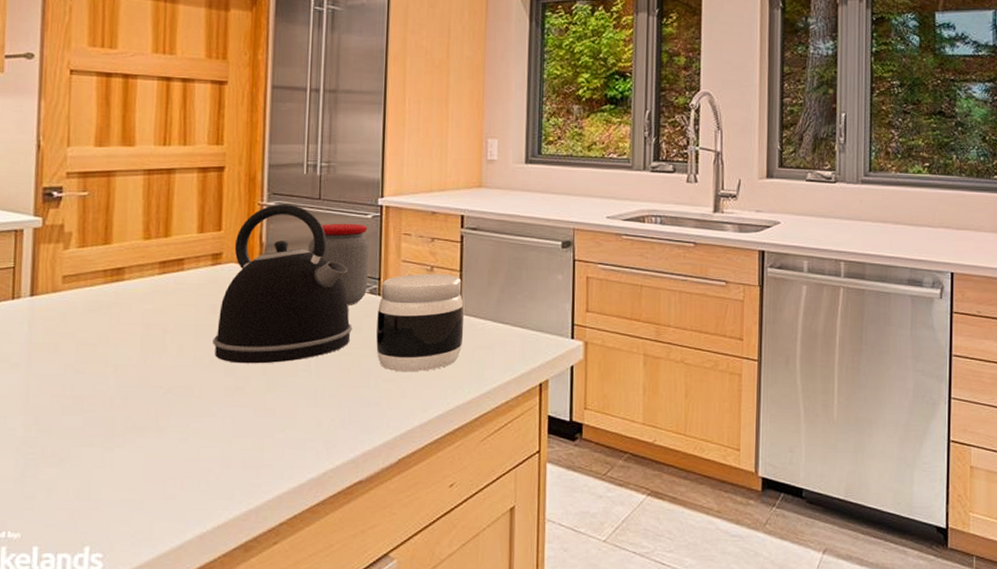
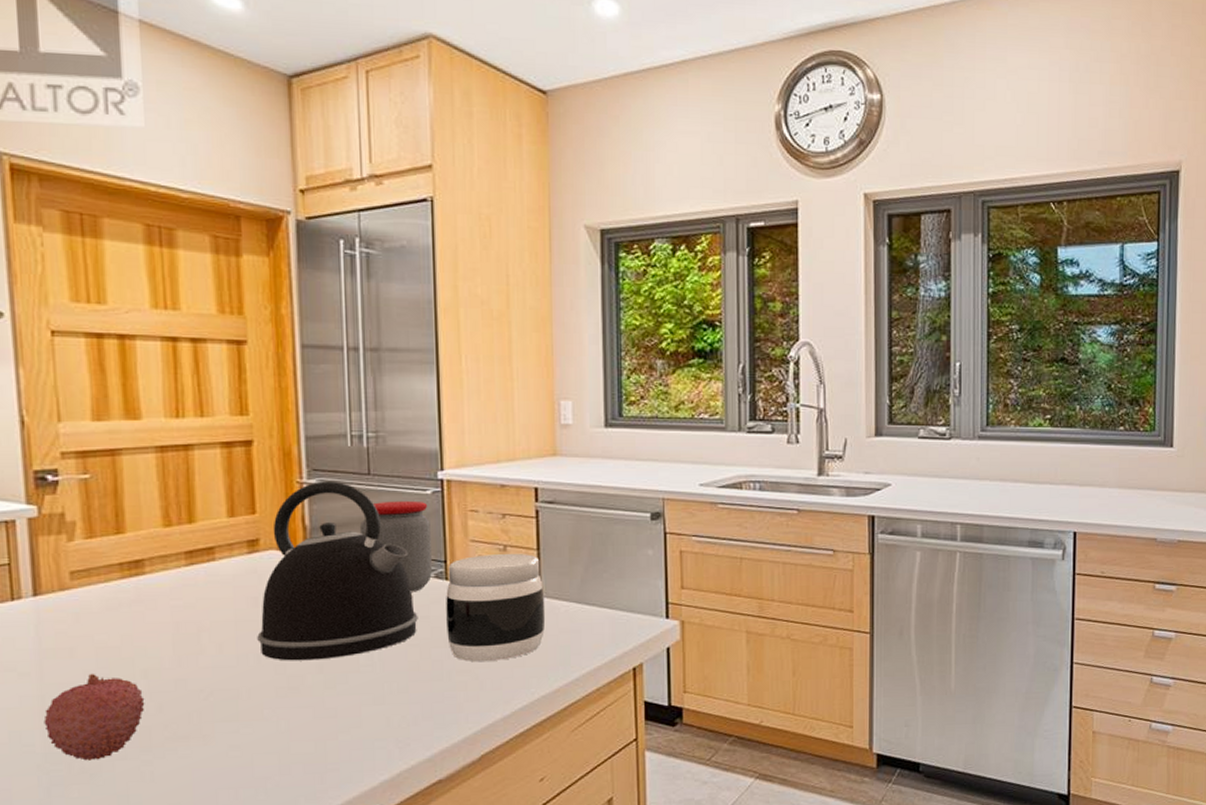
fruit: none [26,366,113,446] -> present [44,673,145,761]

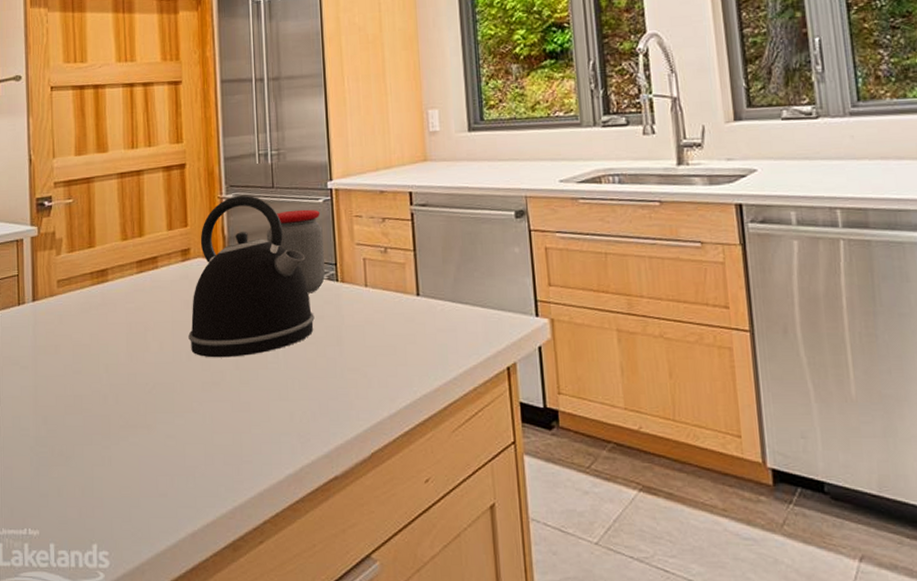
fruit: present [44,673,145,761] -> none [36,367,106,445]
jar: present [446,553,546,662] -> none [337,254,424,360]

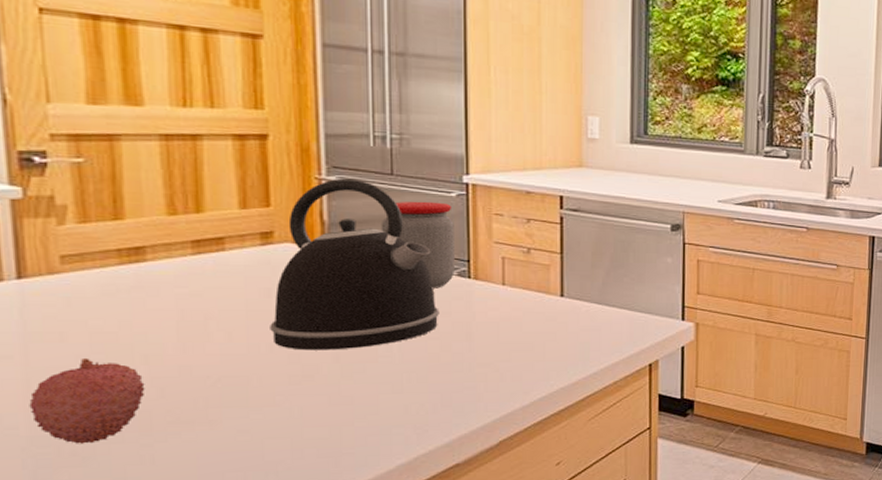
fruit: none [36,367,106,445] -> present [29,357,145,444]

